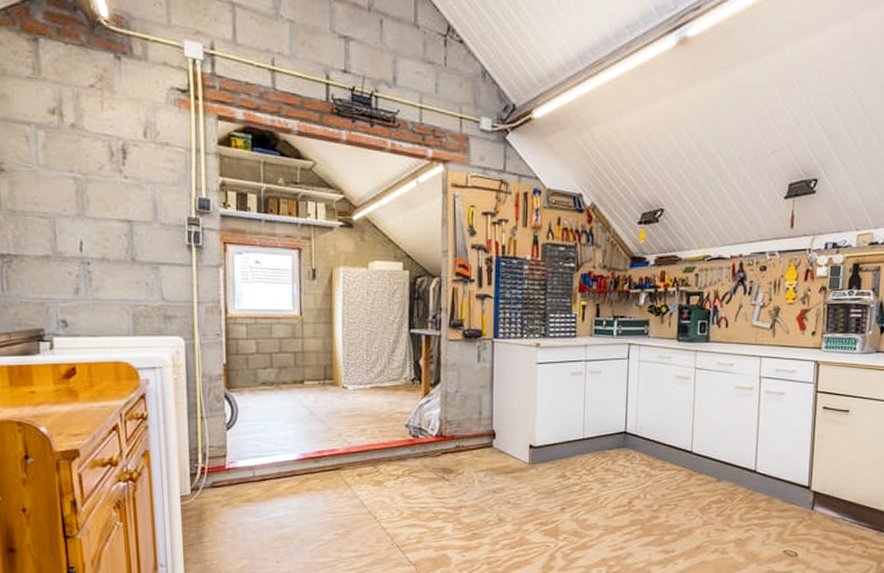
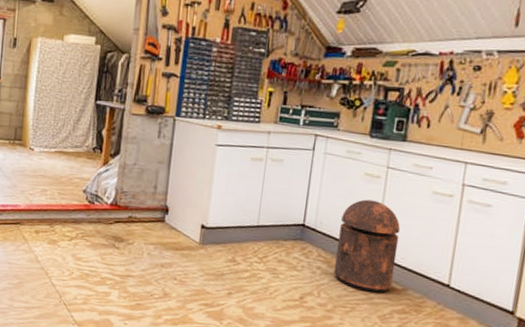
trash can: none [656,401,711,487] -> present [334,199,401,294]

